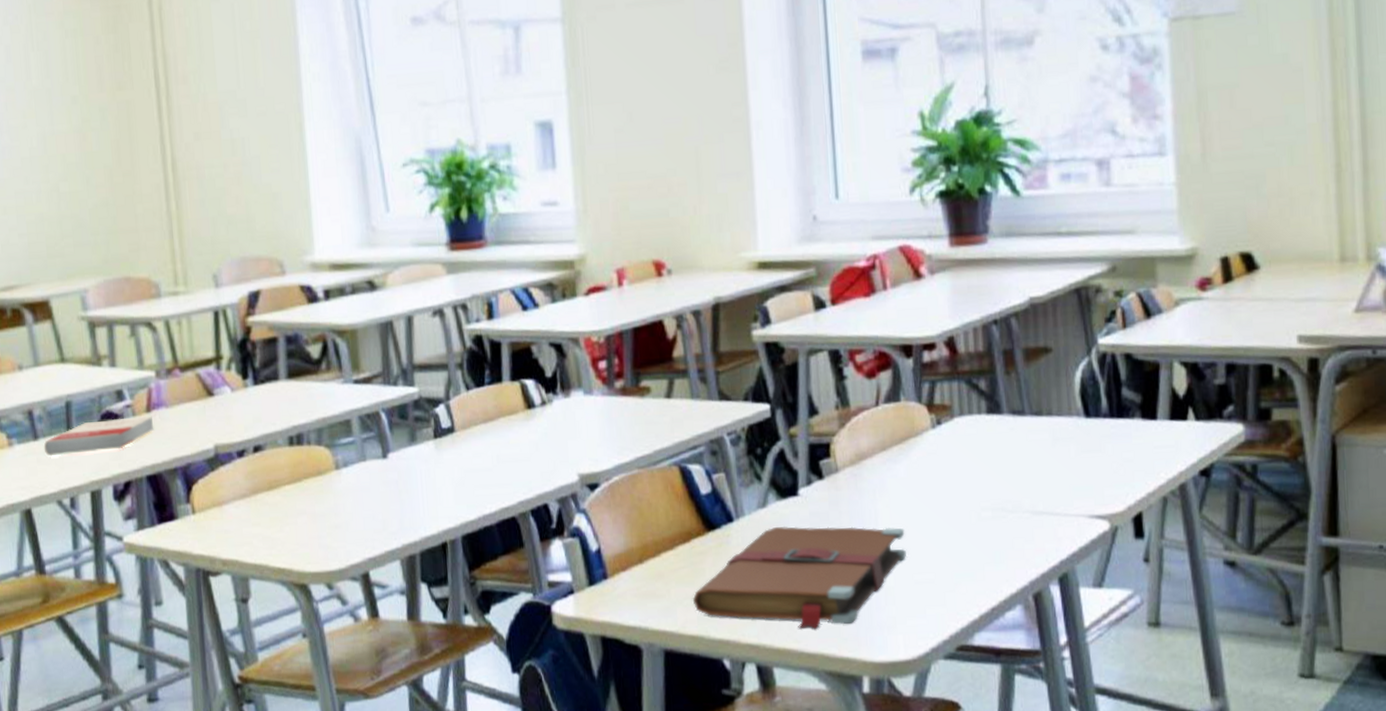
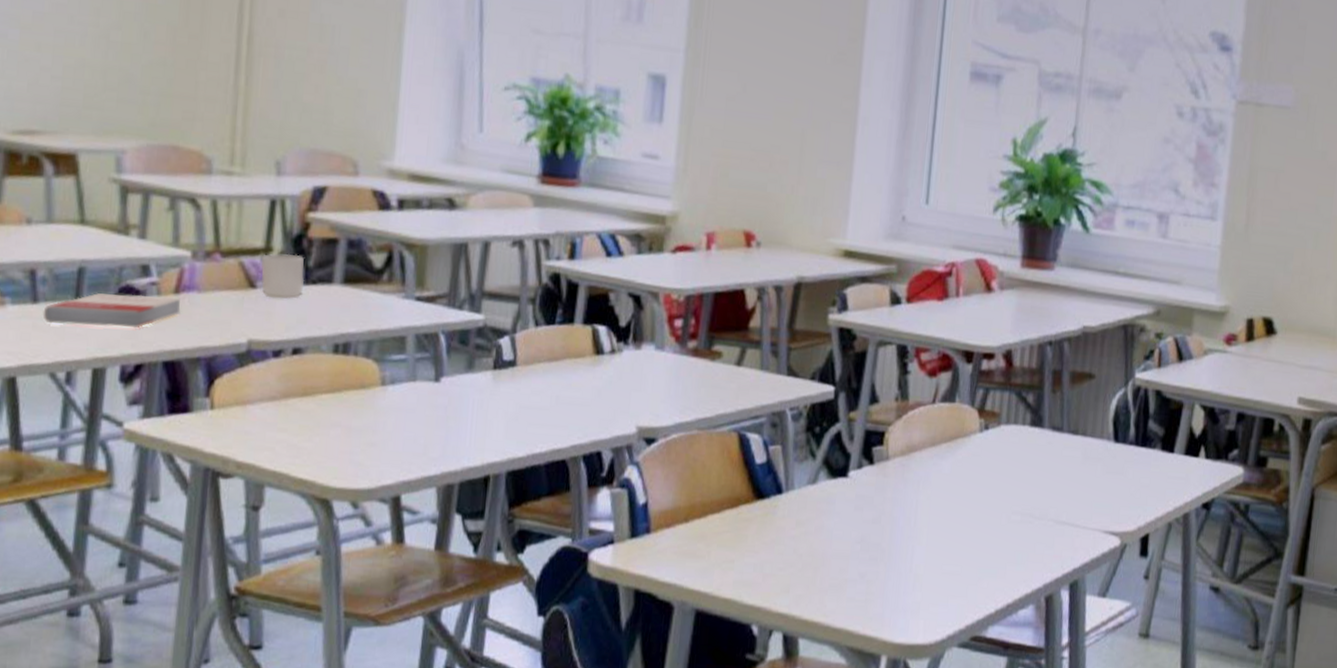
mug: none [214,358,254,403] -> present [260,253,305,300]
book: present [692,526,906,629] -> none [731,504,941,606]

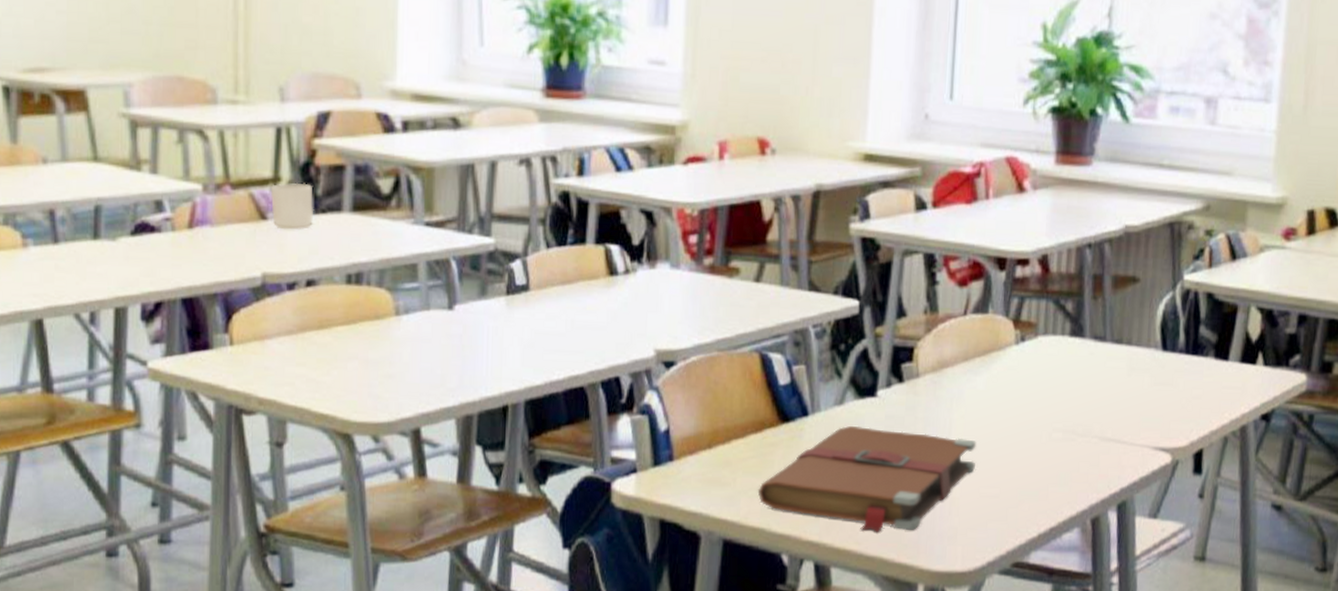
book: present [42,293,181,328] -> none [64,231,195,266]
book: none [731,504,941,606] -> present [757,426,977,532]

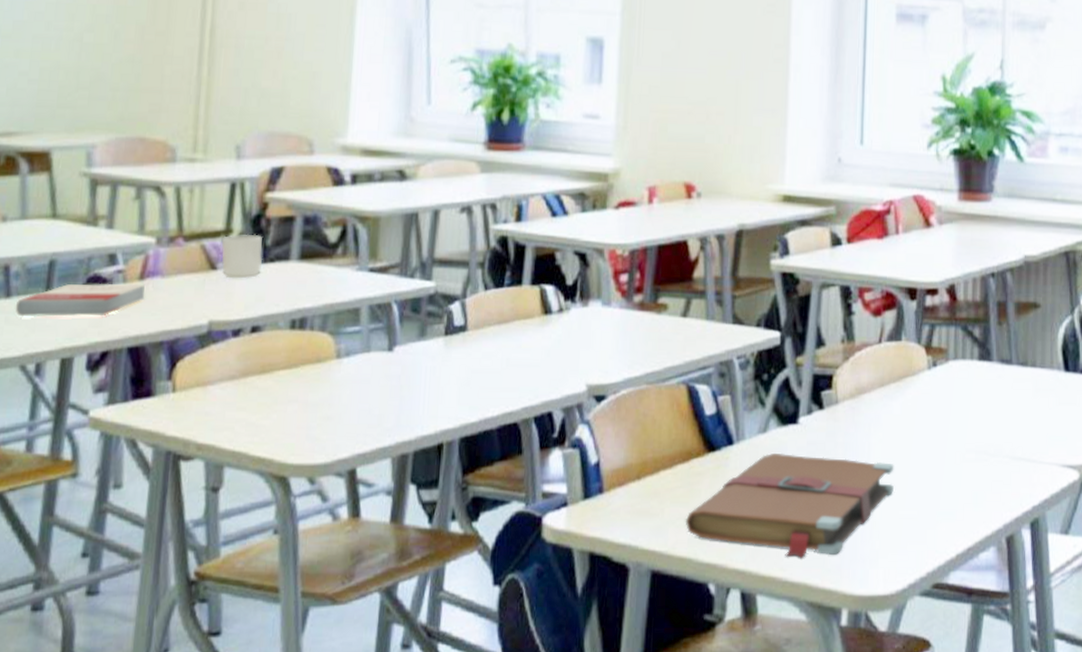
book: none [64,231,195,266] -> present [15,283,145,317]

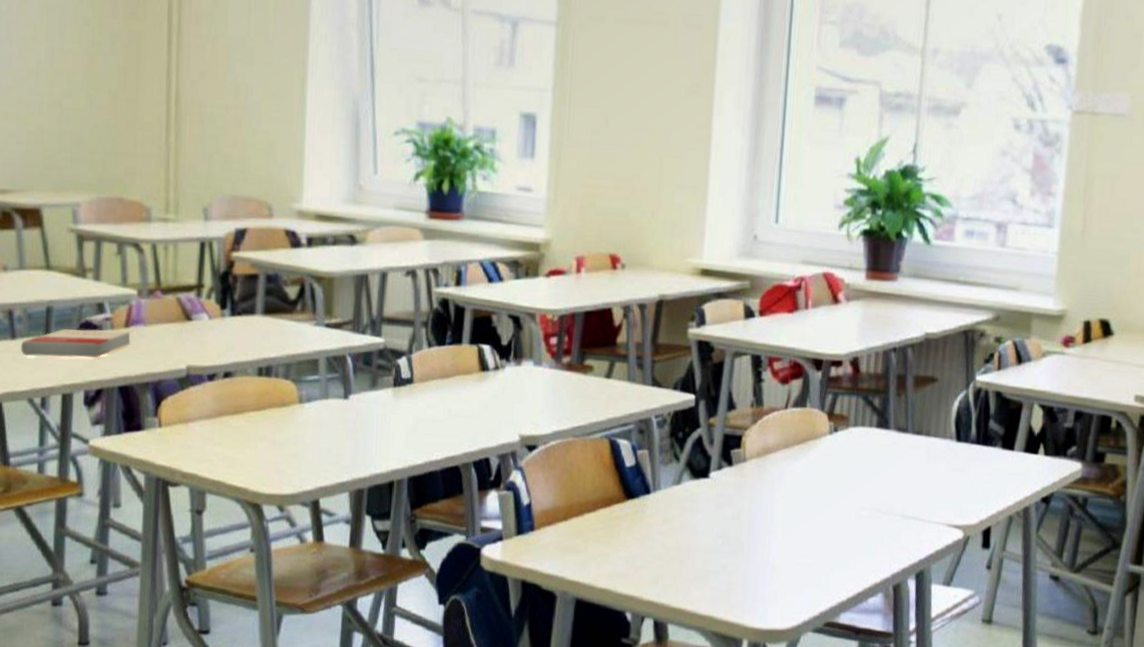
mug: present [221,234,263,279] -> none [194,289,232,330]
book: present [685,453,894,558] -> none [606,503,795,595]

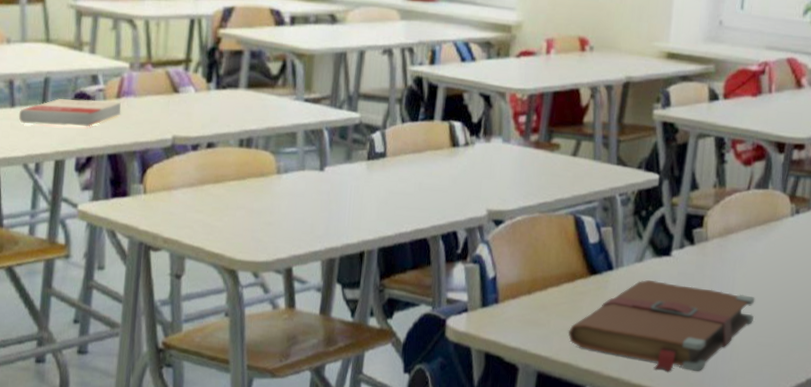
book: none [606,503,795,595] -> present [568,280,755,372]

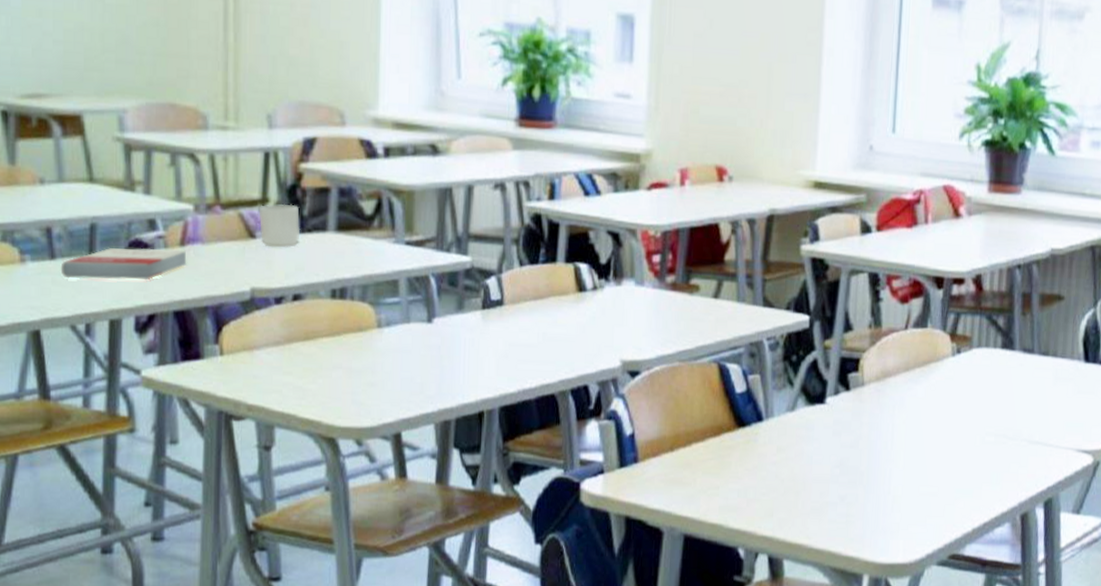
mug: none [182,63,217,102] -> present [258,203,301,248]
book: present [568,280,755,372] -> none [716,431,917,528]

